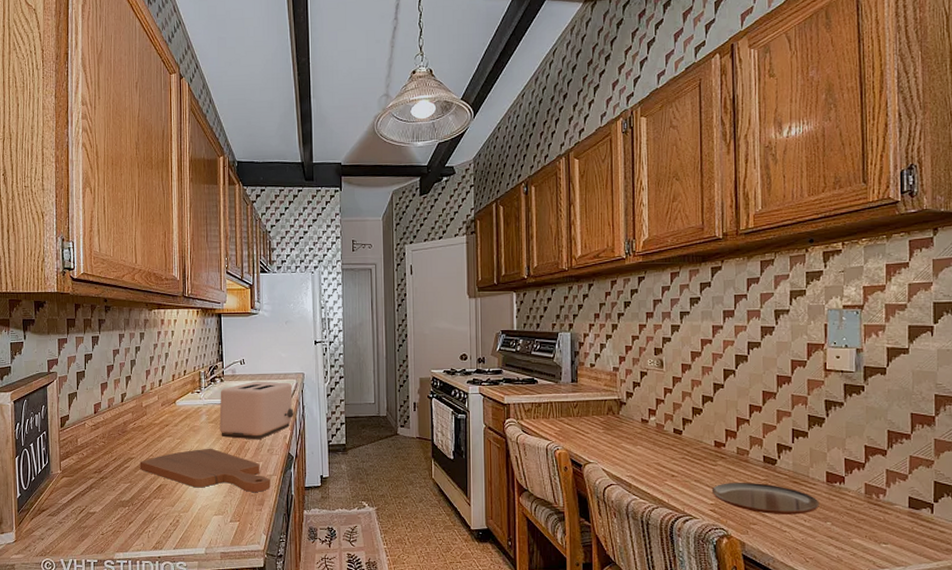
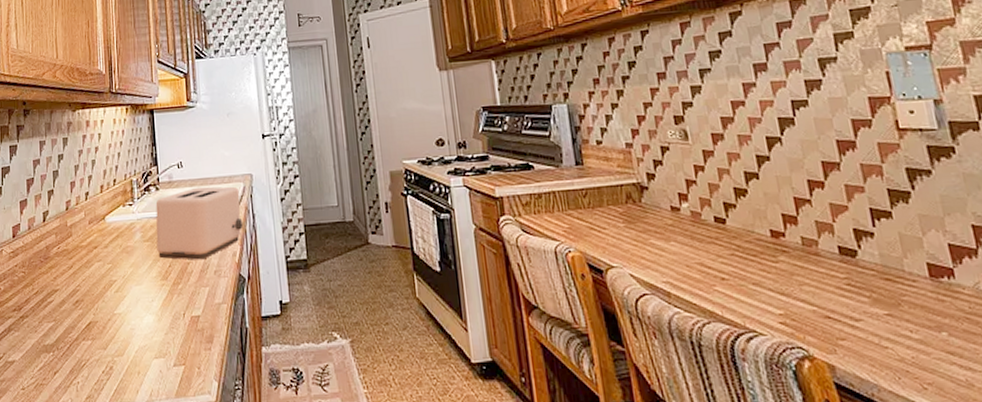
cutting board: present [140,448,271,493] -> none [65,272,220,327]
plate: present [711,483,819,515] -> none [776,283,927,325]

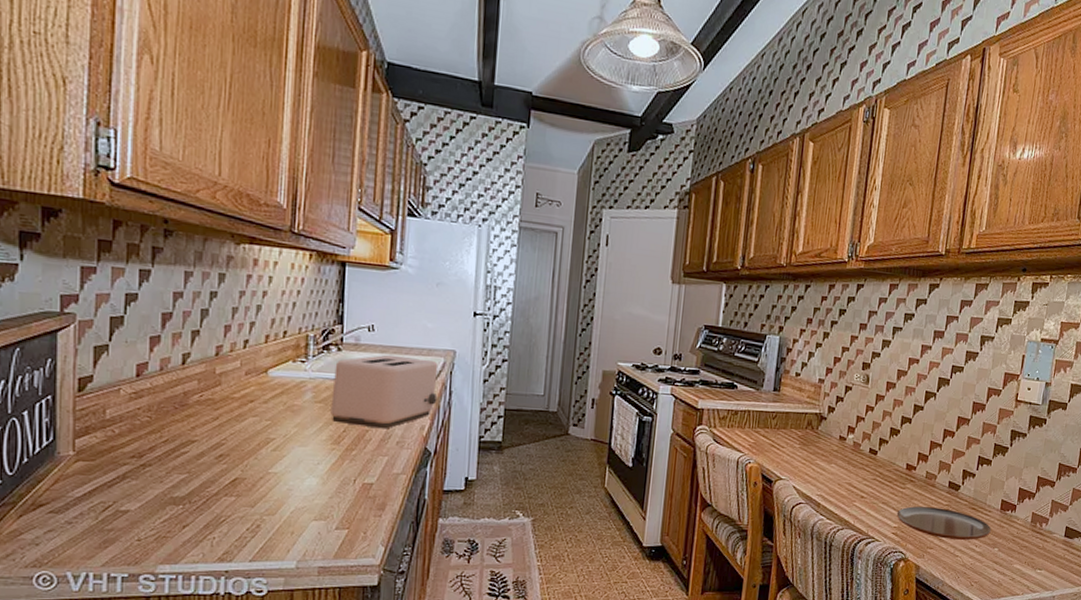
plate: none [776,283,927,325] -> present [896,506,991,540]

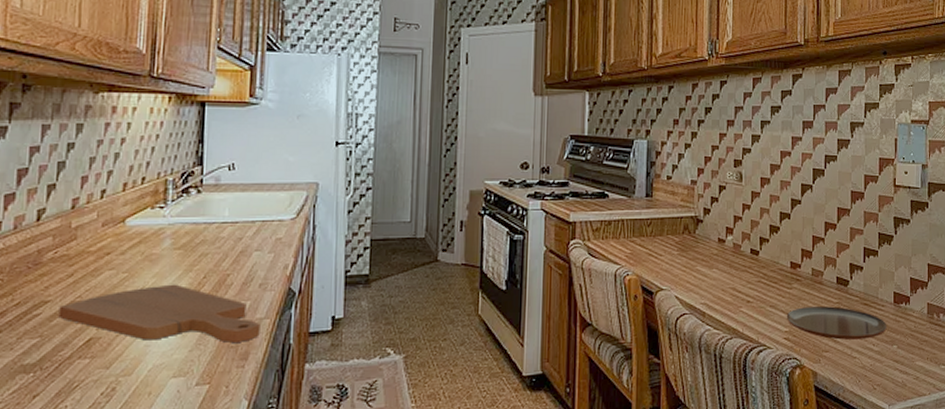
cutting board: none [205,434,397,495] -> present [58,284,260,344]
toaster: present [330,354,438,429] -> none [190,192,301,272]

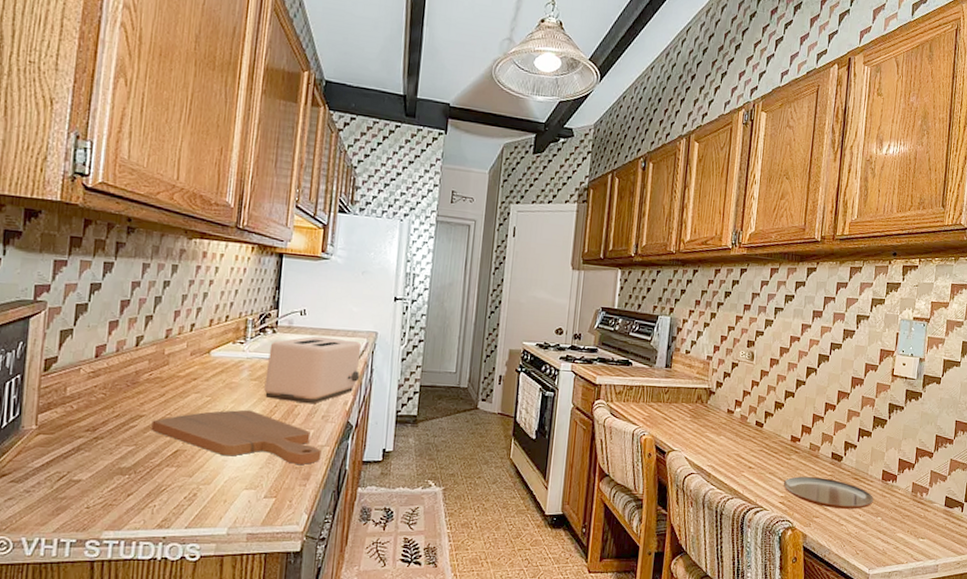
toaster: none [190,192,301,272] -> present [264,336,362,404]

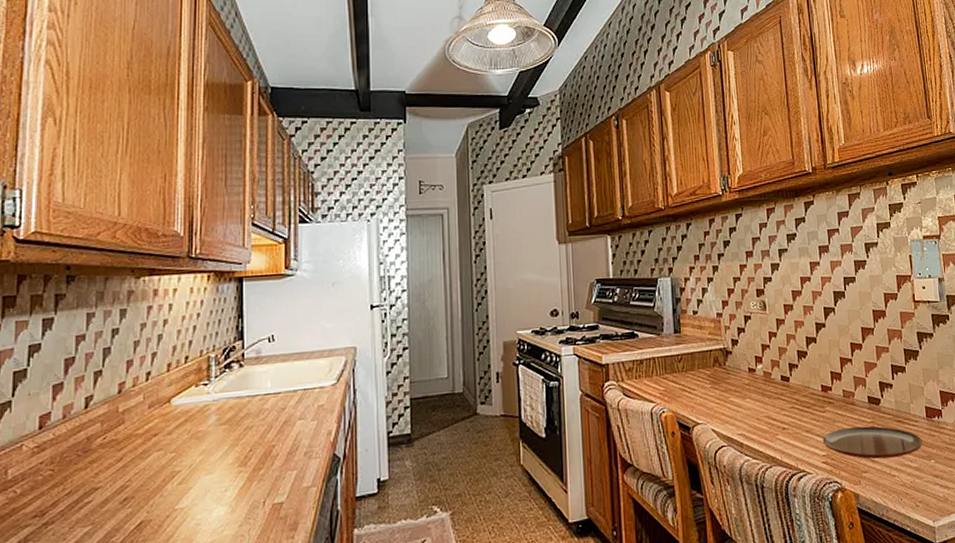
cutting board: present [151,409,321,465] -> none [109,459,308,519]
toaster: present [264,336,362,404] -> none [235,360,342,443]

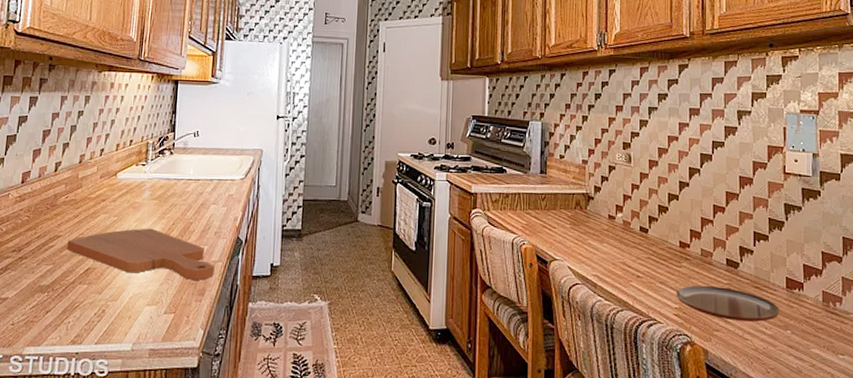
cutting board: none [109,459,308,519] -> present [66,228,215,281]

